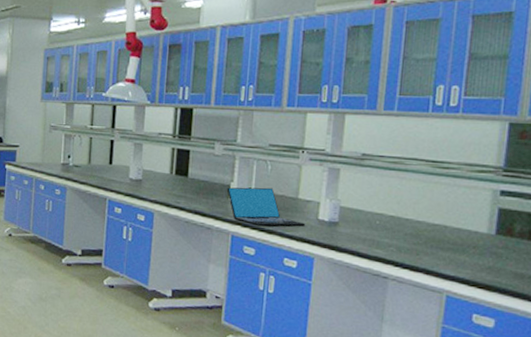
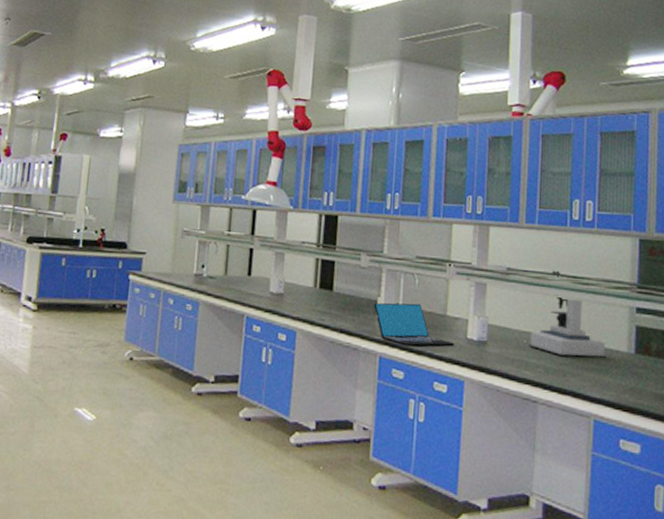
microscope: none [381,155,464,238] -> present [529,270,606,358]

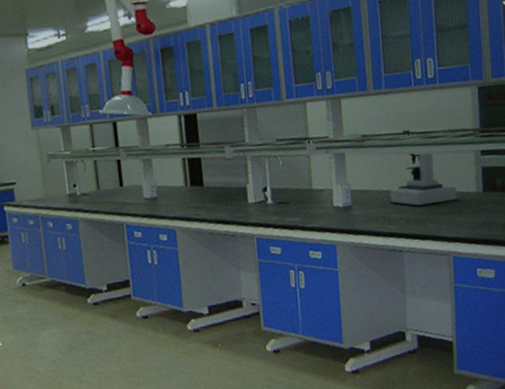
laptop: present [373,302,454,347] -> none [243,183,322,225]

